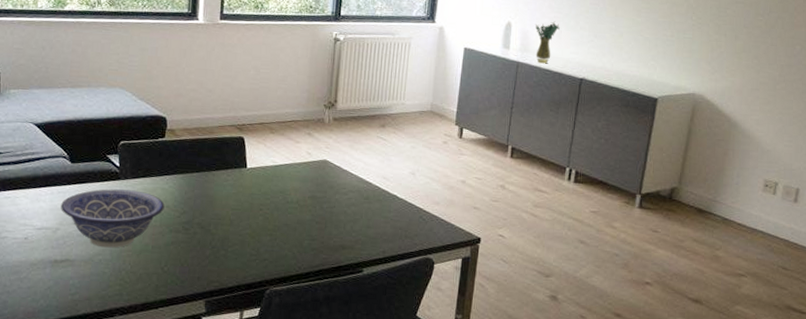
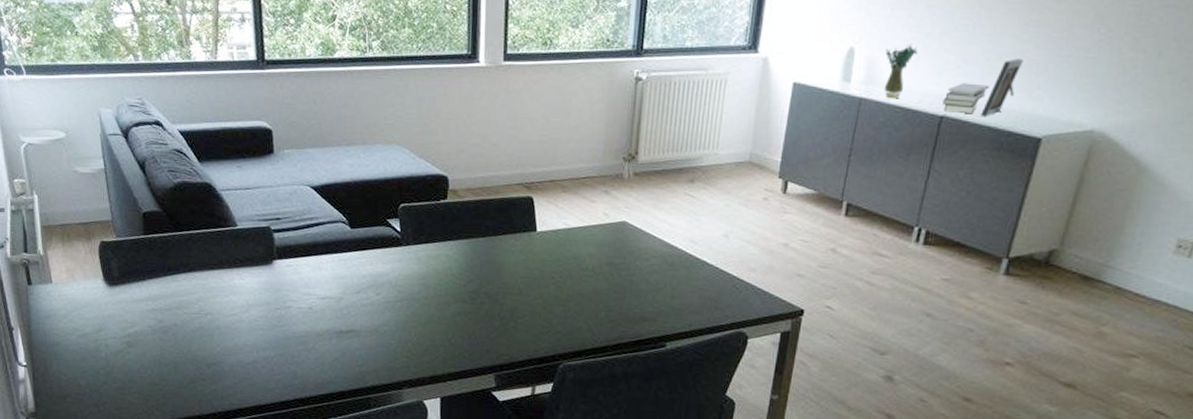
decorative bowl: present [61,189,165,248] -> none [343,256,449,319]
books: none [581,53,616,78] -> present [942,83,990,114]
picture frame: none [611,36,639,81] -> present [980,58,1024,118]

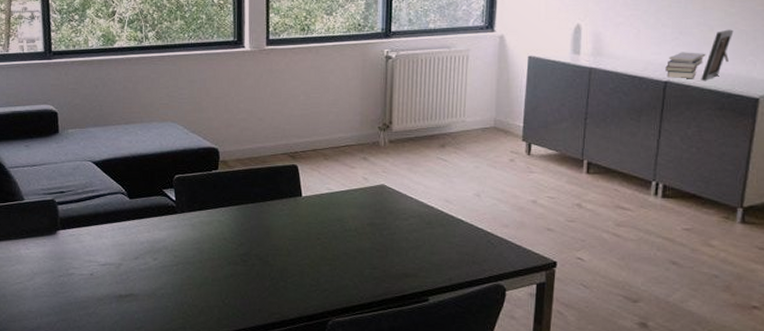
vase: present [883,44,918,99] -> none [609,20,638,68]

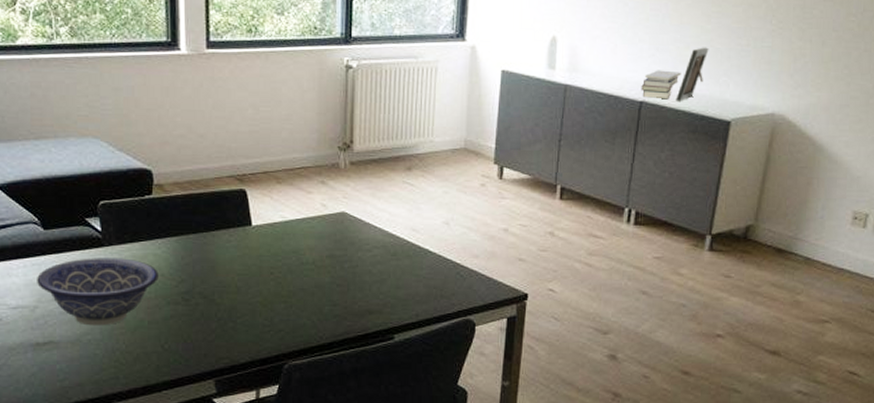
decorative bowl: none [122,223,222,282] -> present [37,258,159,326]

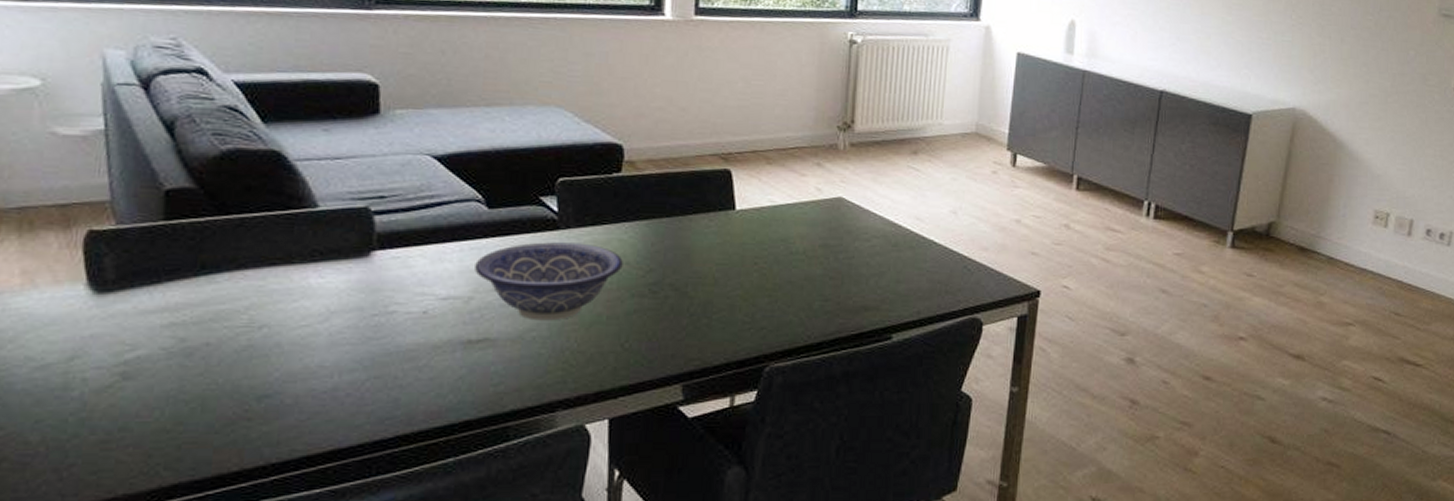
books: present [641,70,681,100] -> none [1161,59,1202,90]
picture frame: present [676,47,709,103] -> none [1196,38,1230,94]

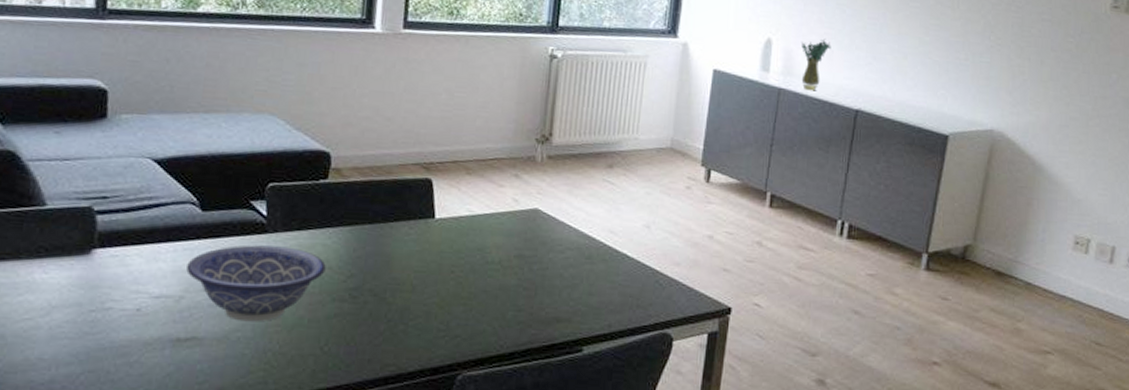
vase: none [1105,20,1135,73] -> present [801,38,831,91]

